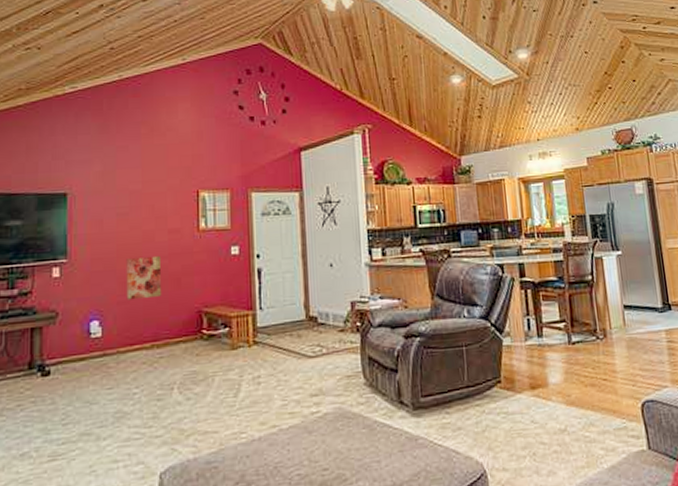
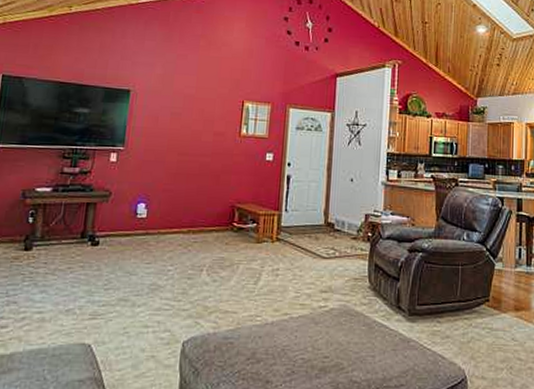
wall art: present [126,255,162,301] -> none [171,153,205,190]

